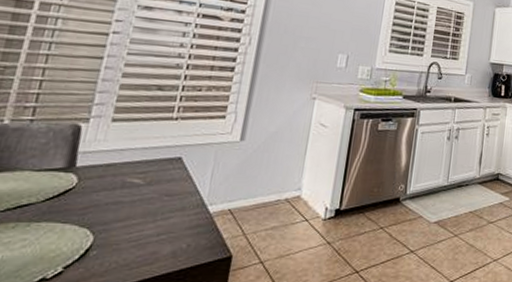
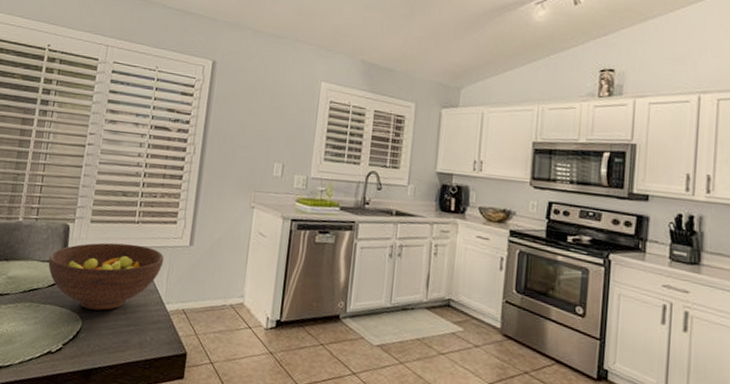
fruit bowl: none [46,142,209,222] -> present [48,242,165,311]

